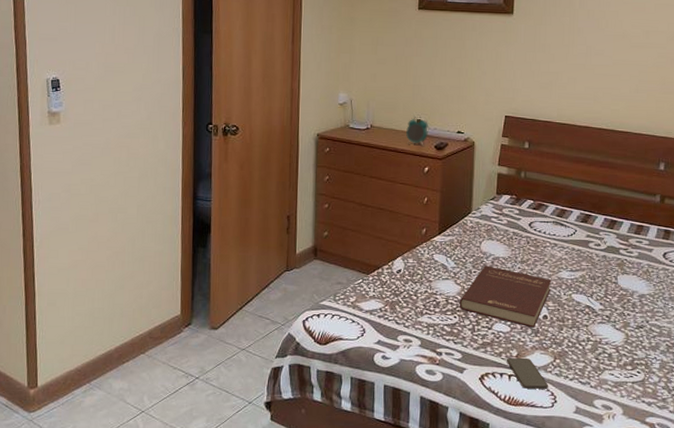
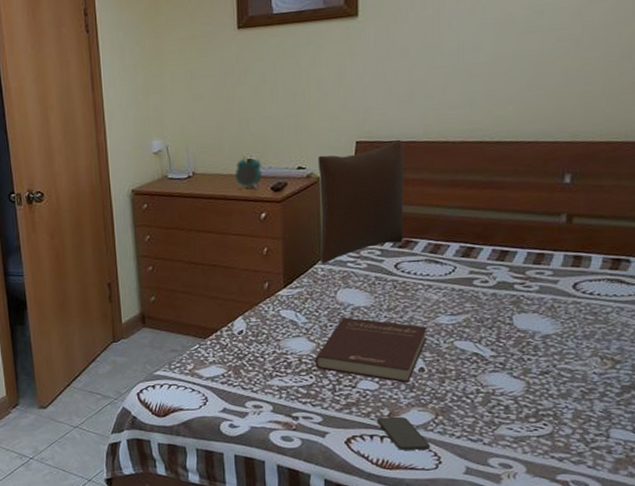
pillow: none [470,118,542,217] -> present [317,139,404,264]

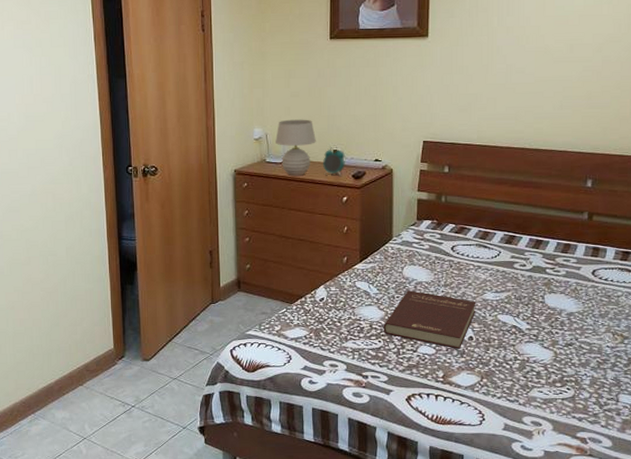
table lamp: none [178,125,226,193] -> present [275,119,316,177]
pillow: present [317,139,404,264] -> none [391,141,461,243]
smartphone: present [376,416,431,450] -> none [432,378,477,408]

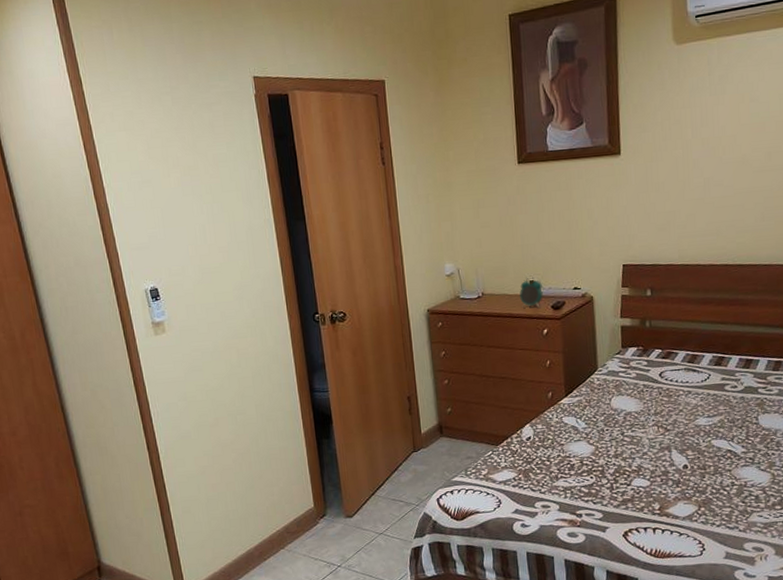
table lamp: present [275,119,316,177] -> none [468,250,511,312]
book: present [383,290,476,349] -> none [594,422,689,479]

